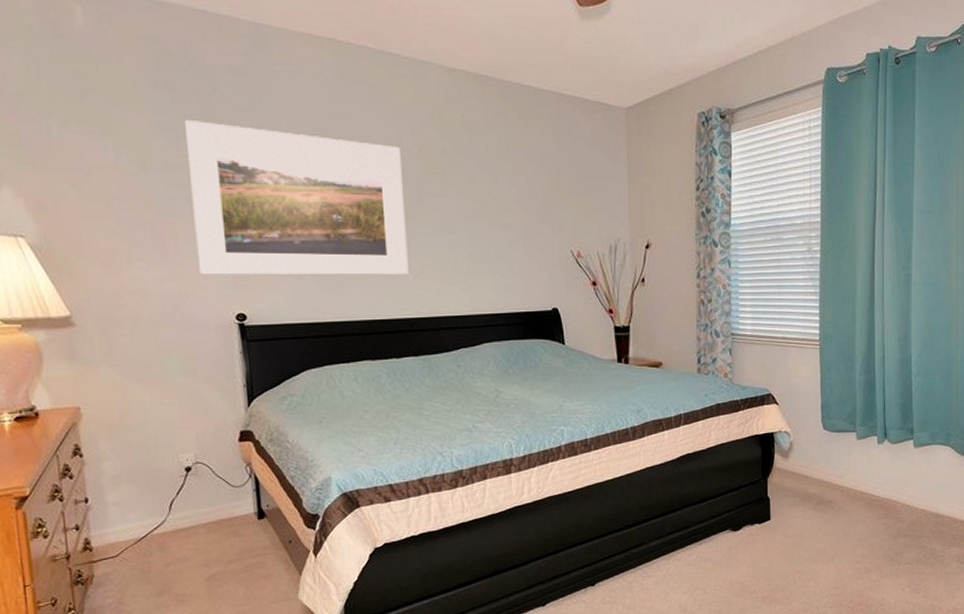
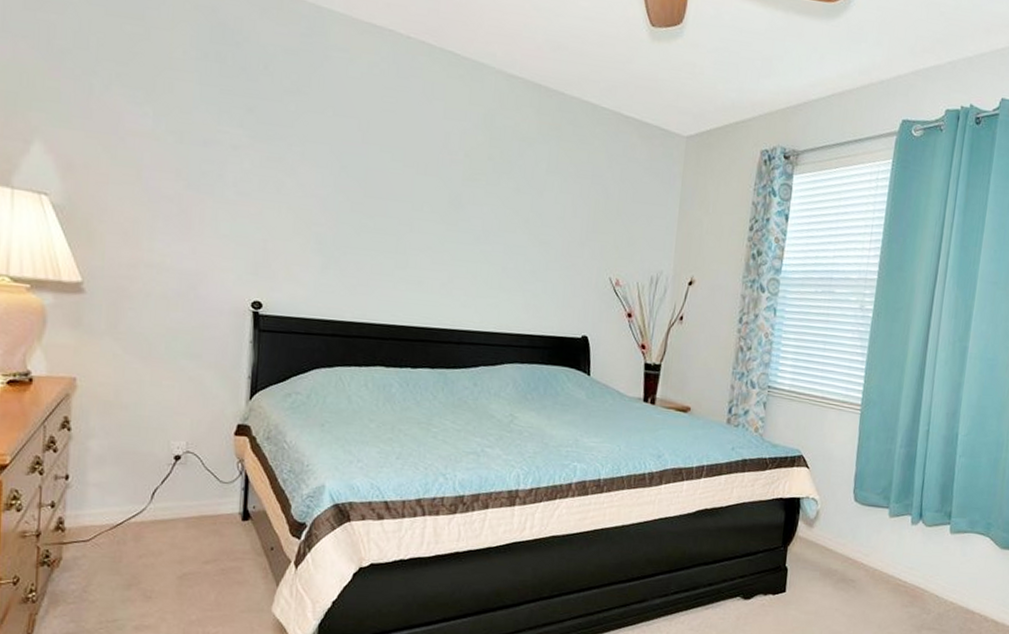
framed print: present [185,119,409,275] -> none [220,94,446,282]

